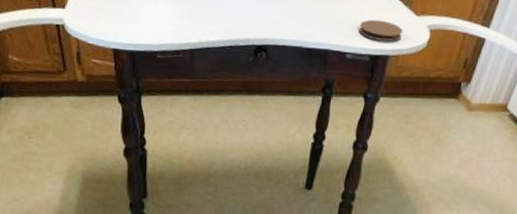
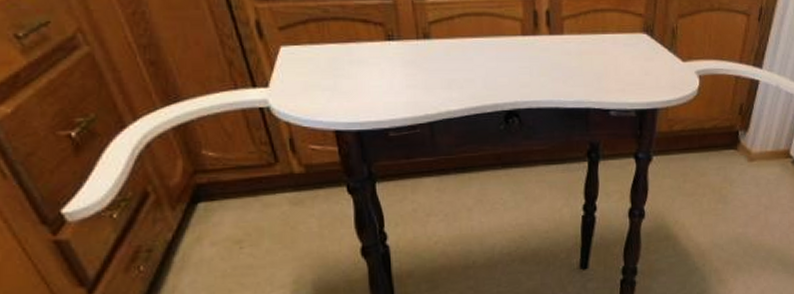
coaster: present [359,19,403,42] -> none [621,69,670,93]

